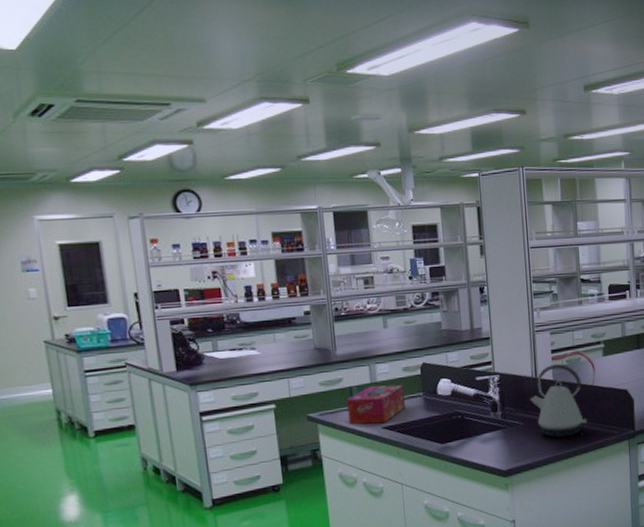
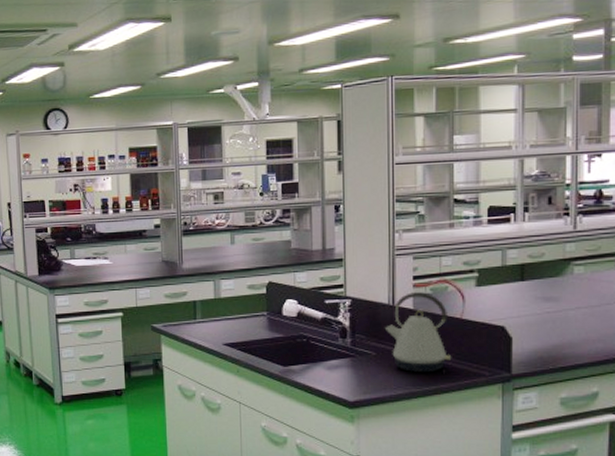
tissue box: present [347,384,405,425] -> none [190,301,248,339]

